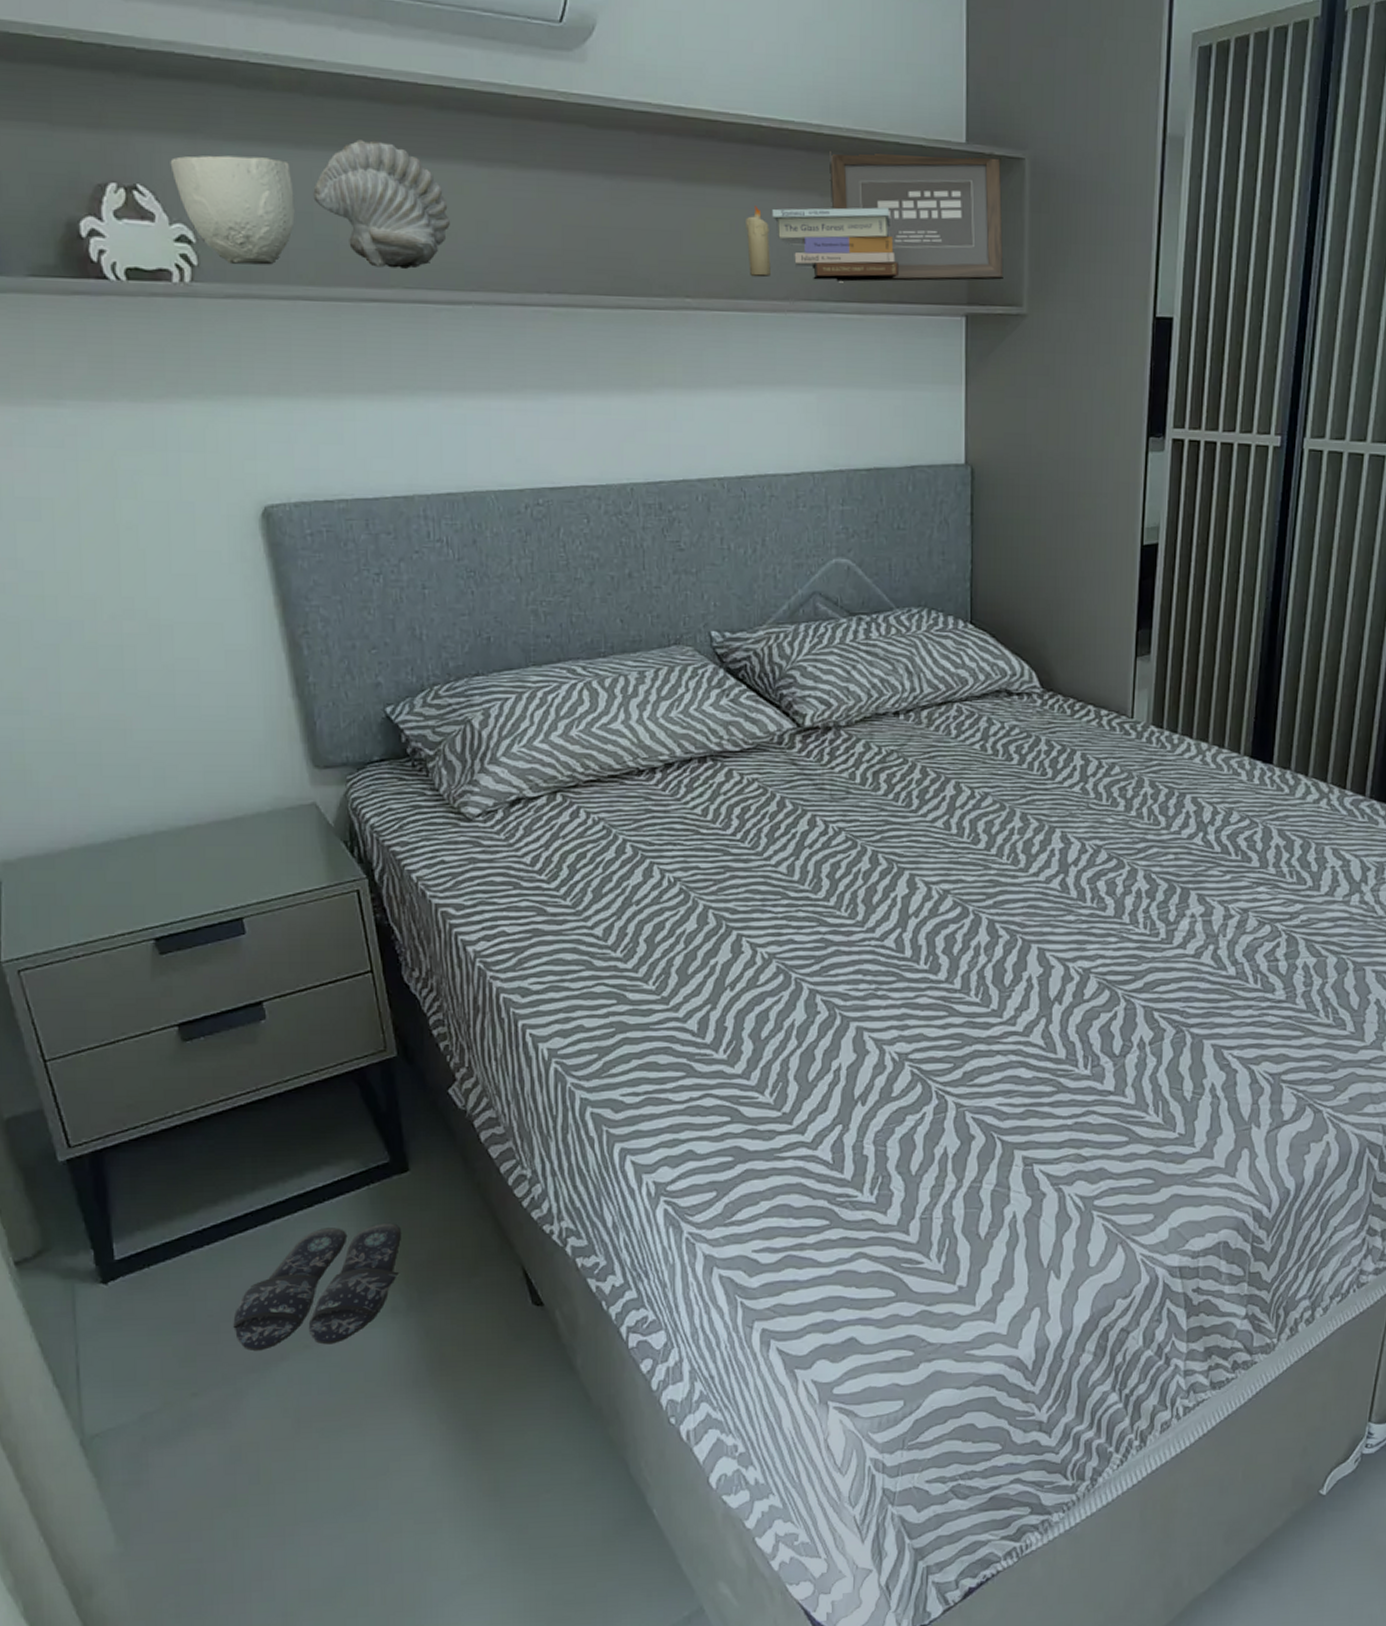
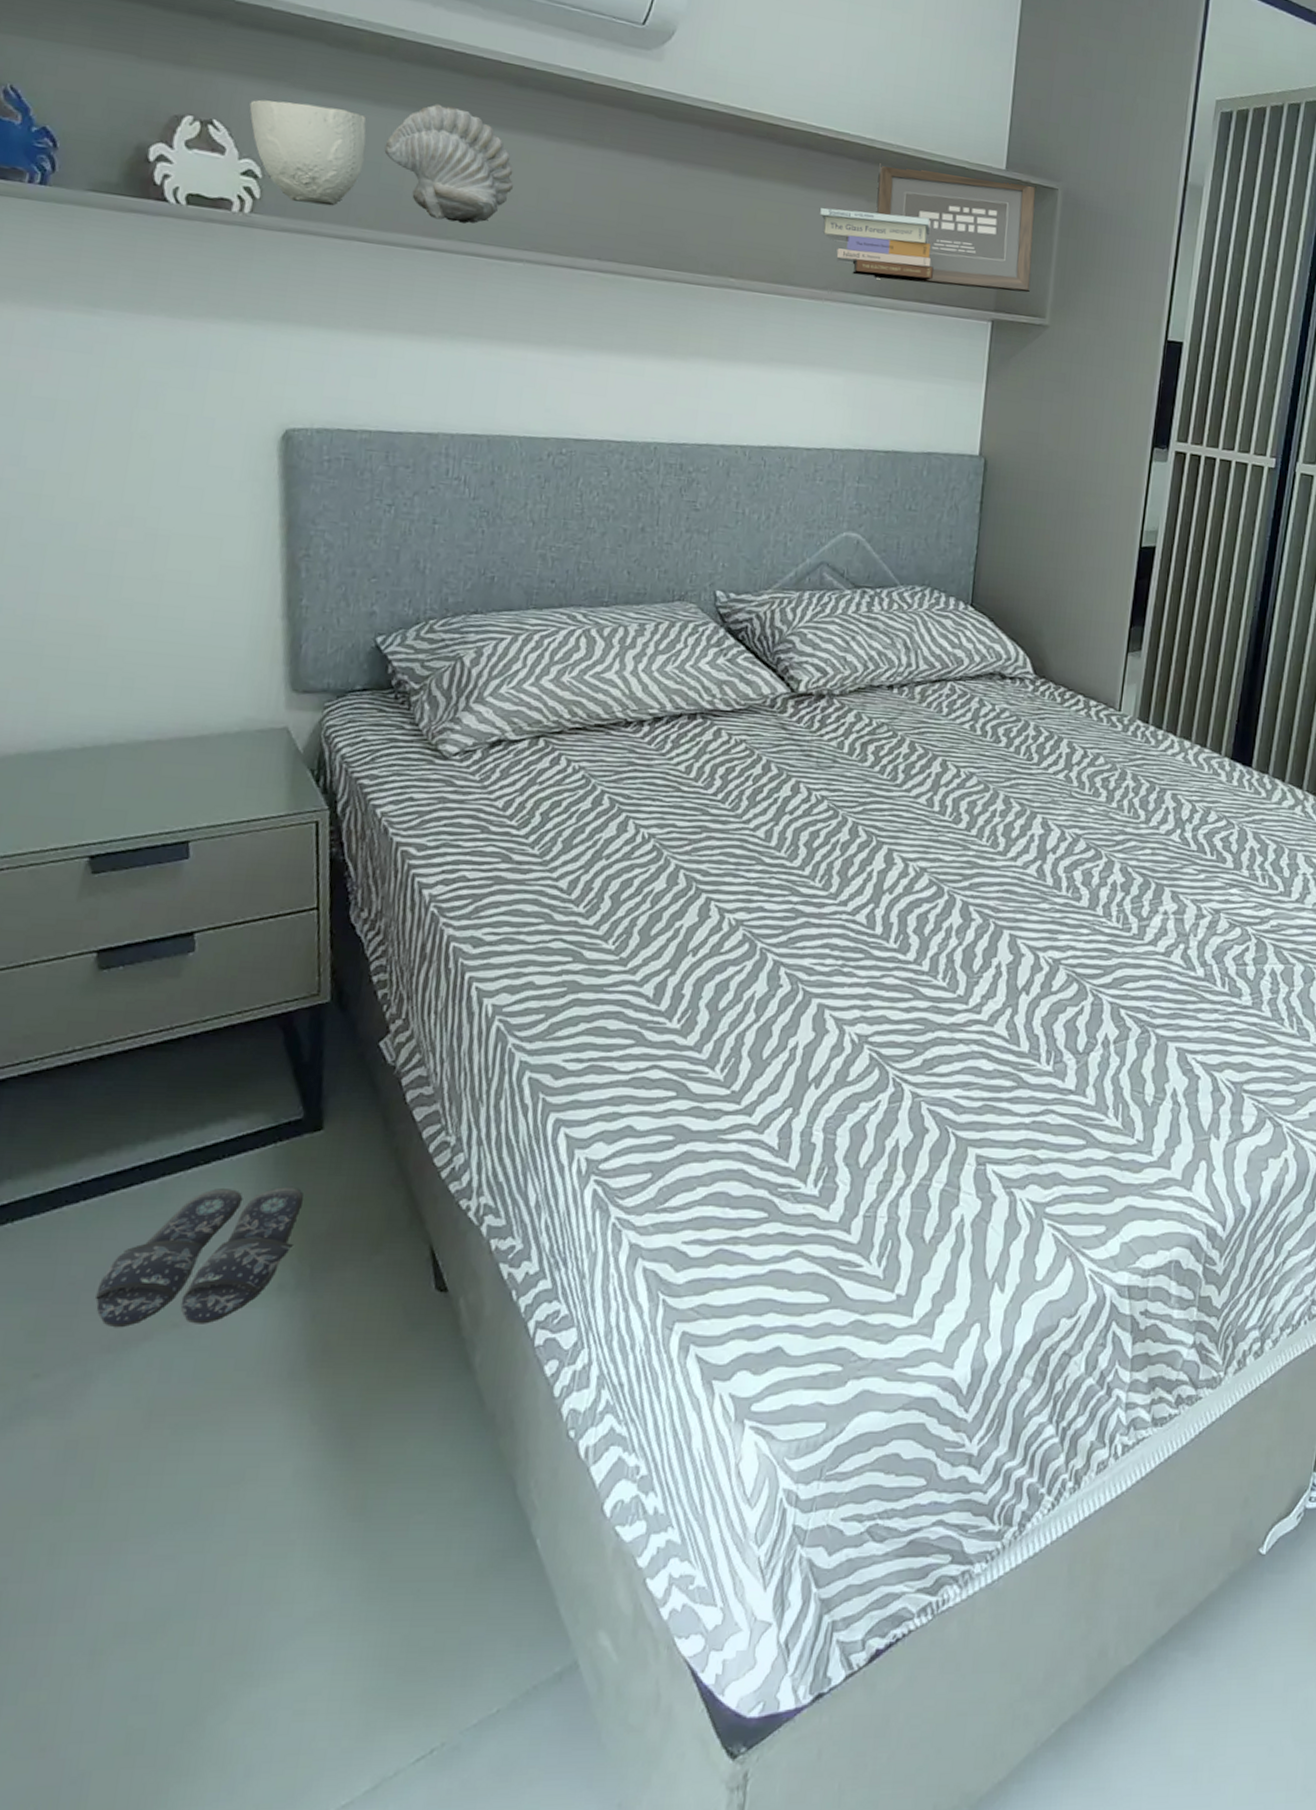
candle: present [746,206,771,278] -> none [793,203,816,267]

